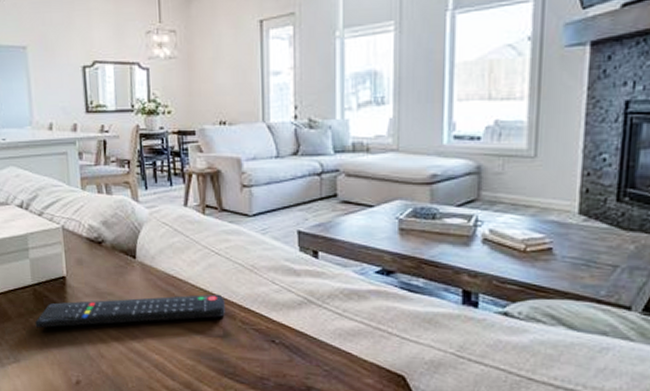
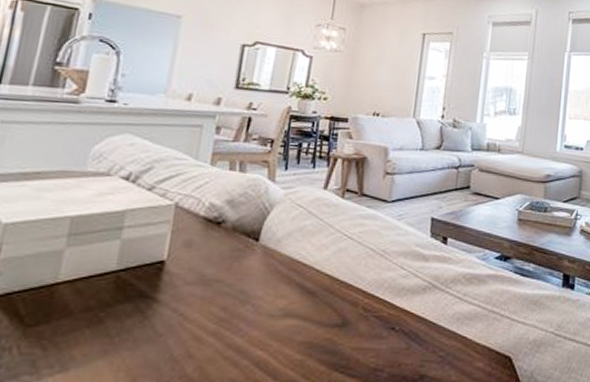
remote control: present [35,294,225,328] -> none [105,279,350,325]

